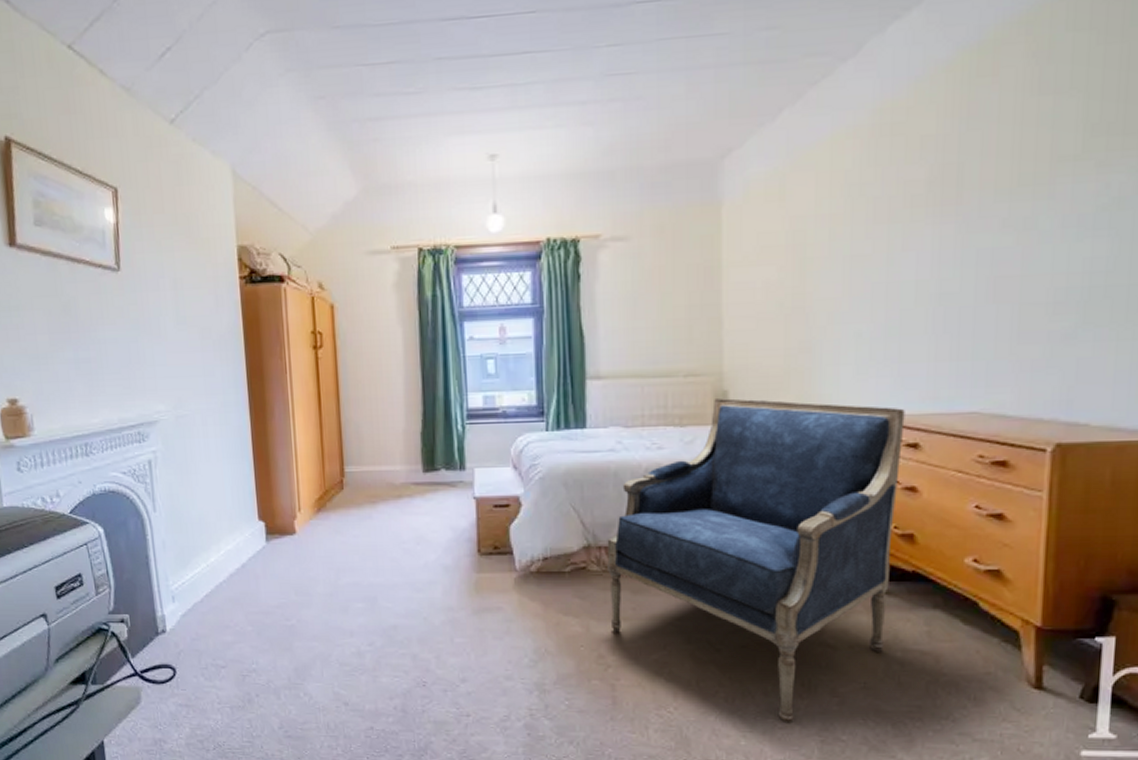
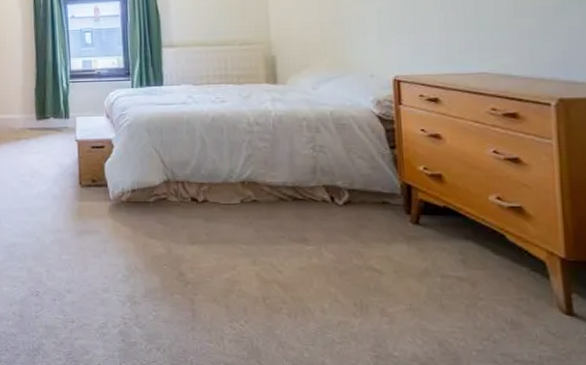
armchair: present [607,398,905,724] -> none [183,62,425,339]

